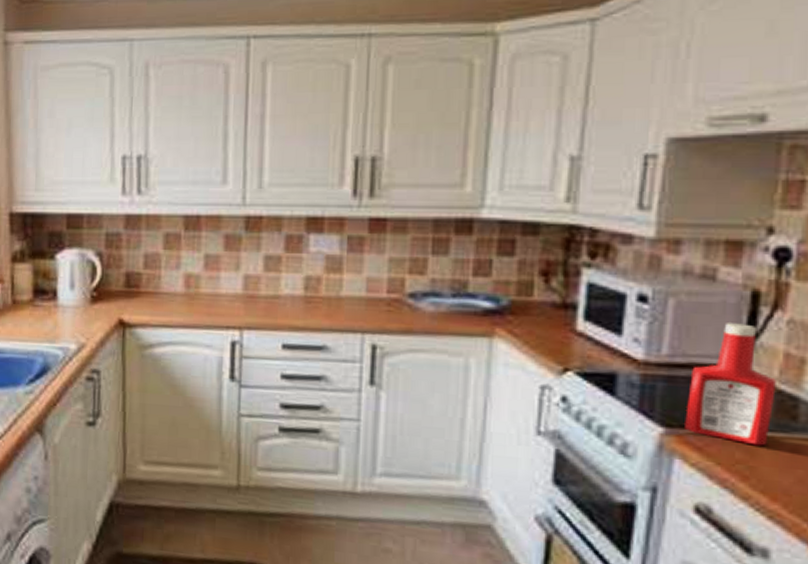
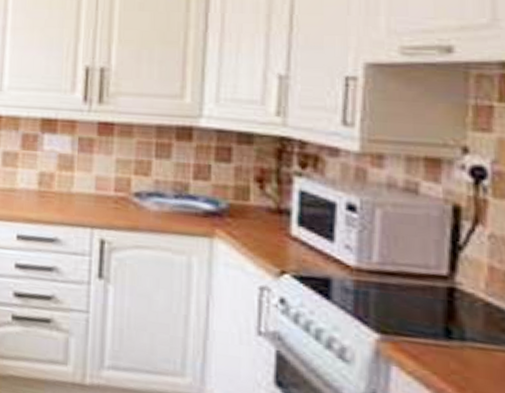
ketchup bottle: present [685,323,776,446] -> none [399,234,484,358]

